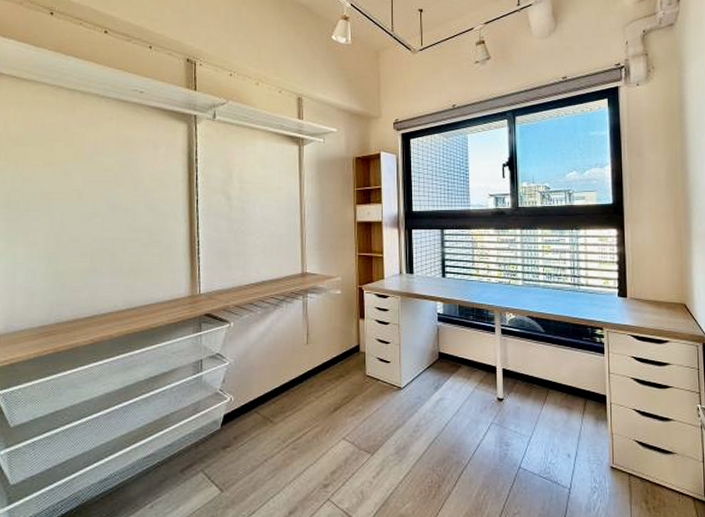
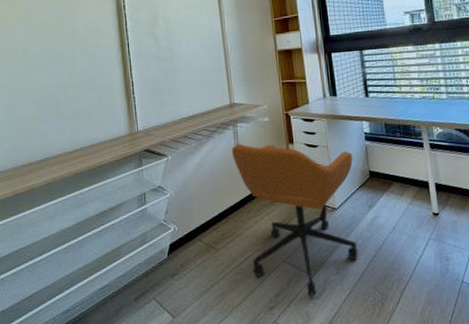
office chair: none [298,315,424,475] -> present [231,143,359,296]

